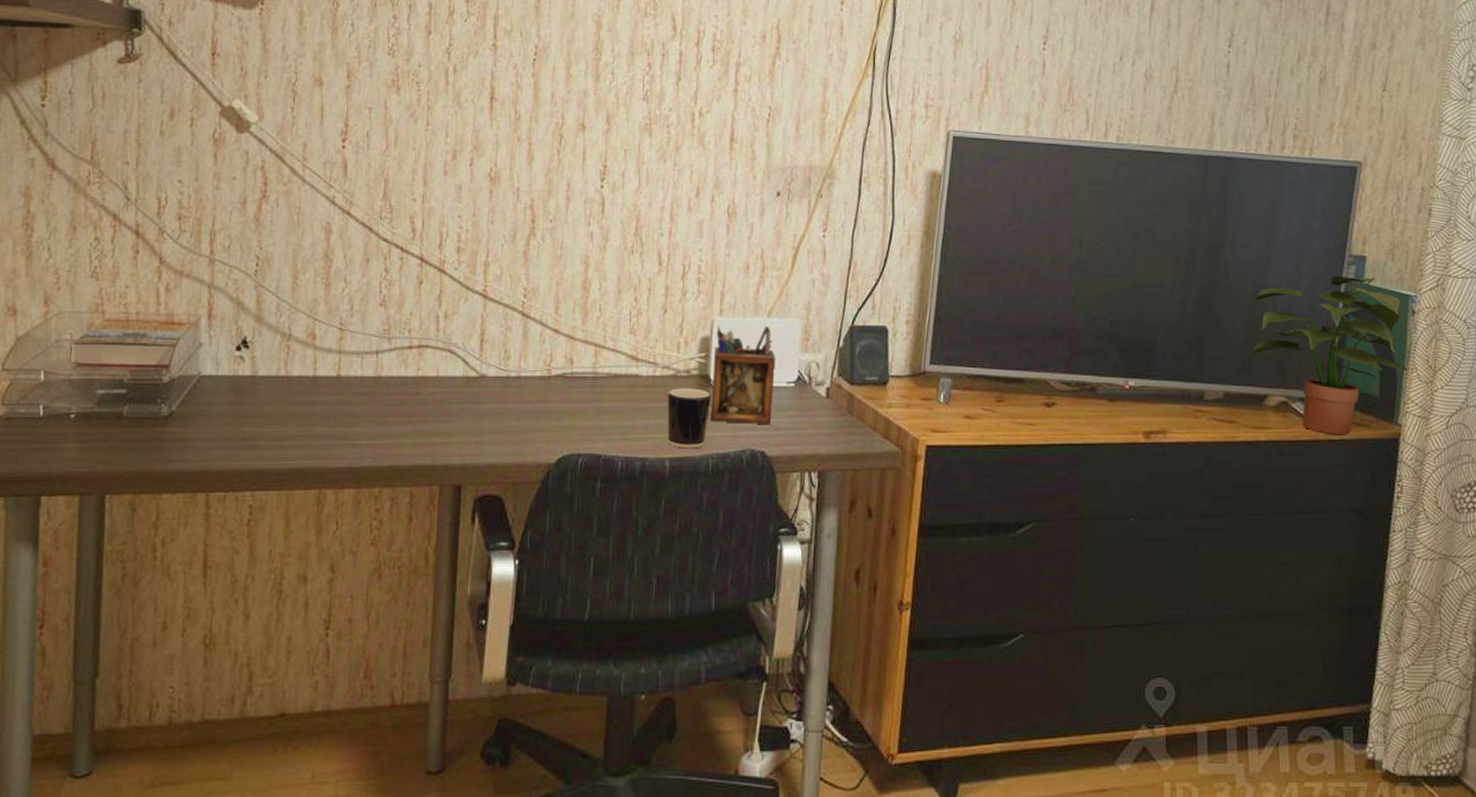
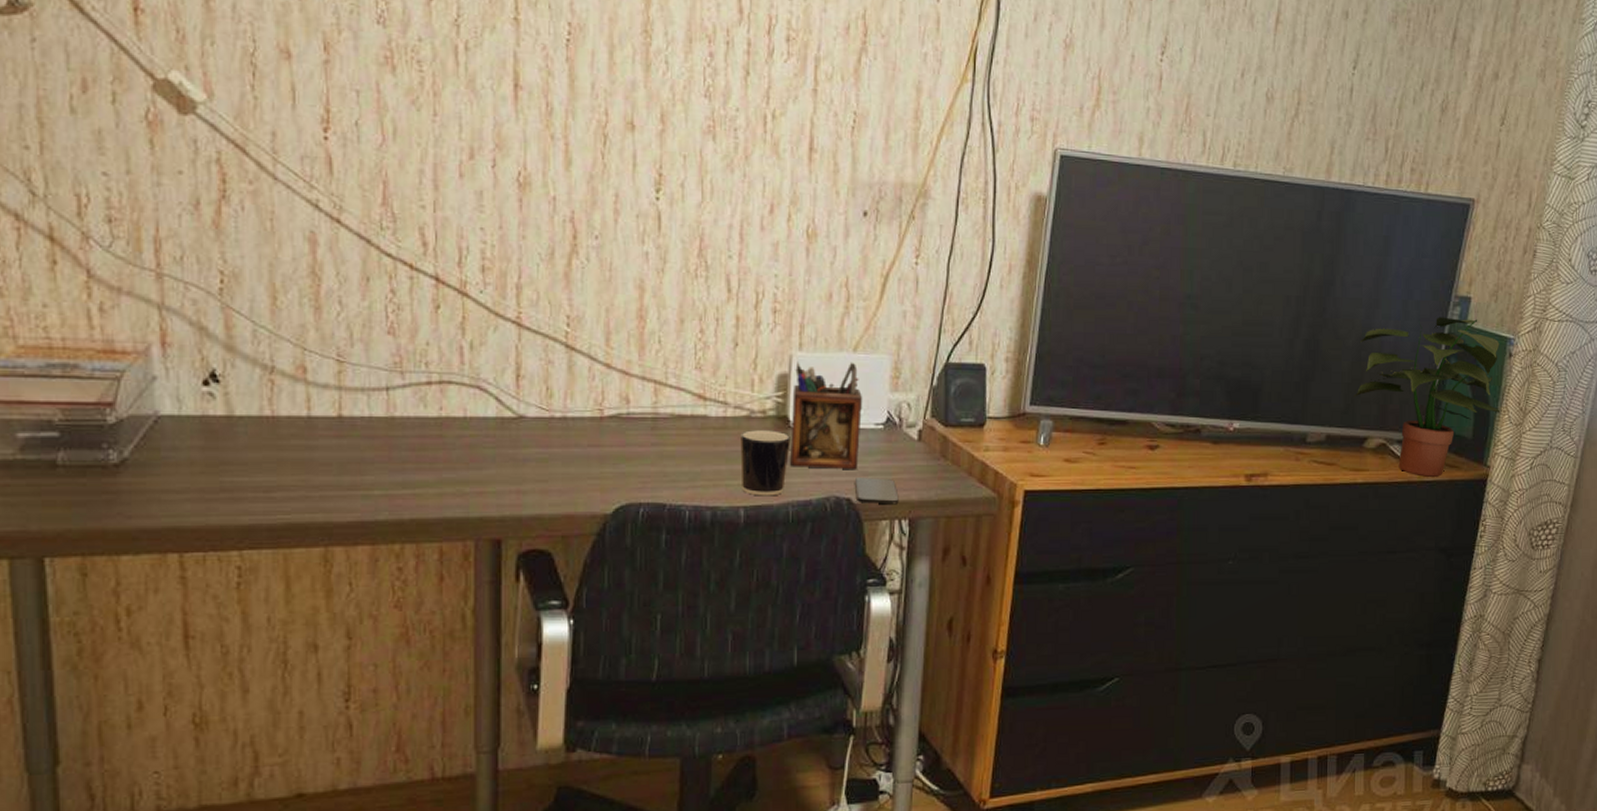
smartphone: none [768,432,809,458] -> present [854,478,899,505]

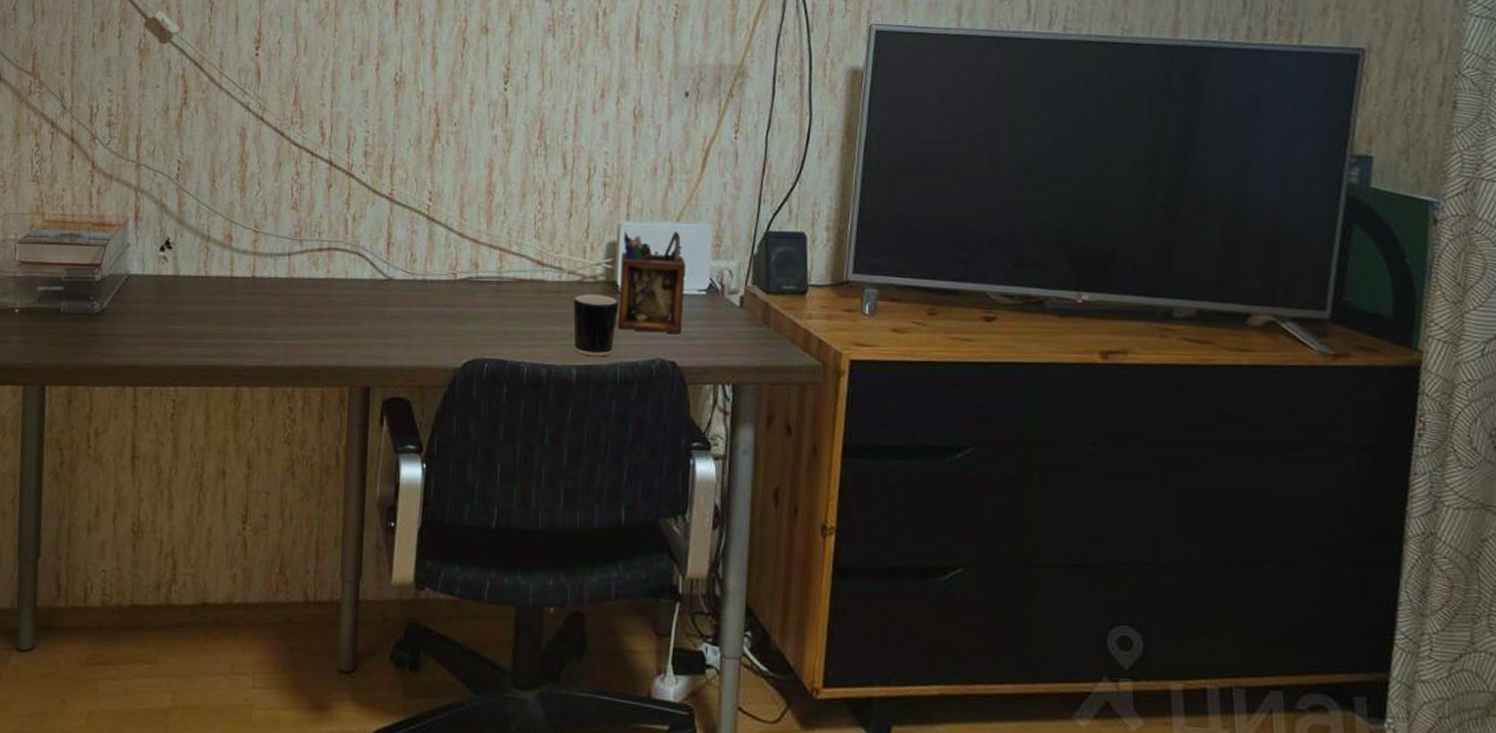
smartphone: present [854,478,899,505] -> none [678,342,722,370]
potted plant: present [1353,317,1502,478] -> none [1228,178,1432,363]

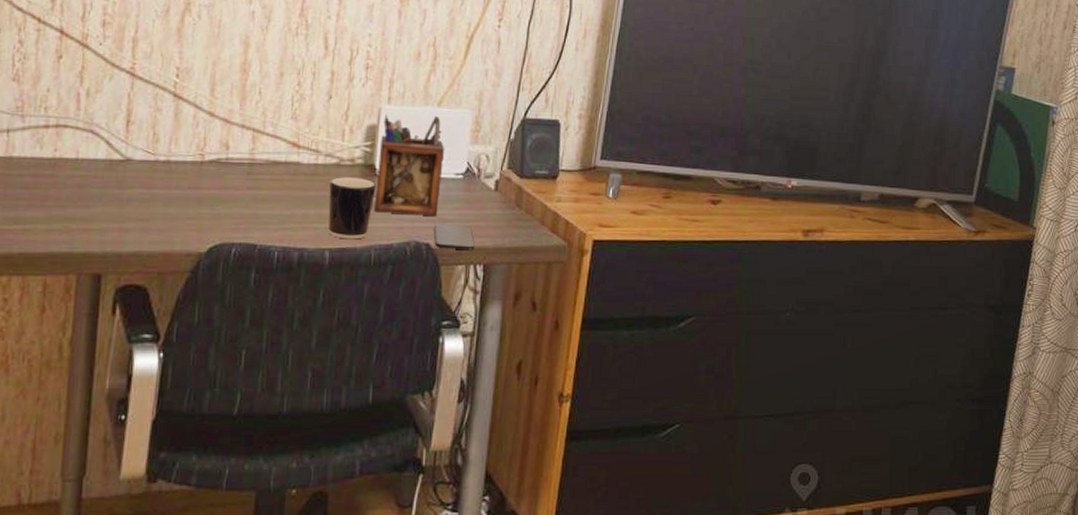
smartphone: none [678,342,722,370] -> present [433,224,475,251]

